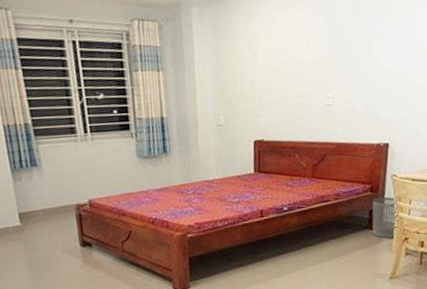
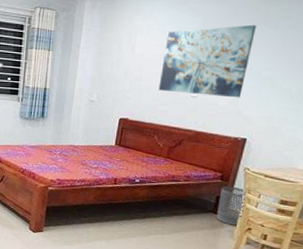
wall art: none [290,18,379,103] -> present [158,24,256,98]

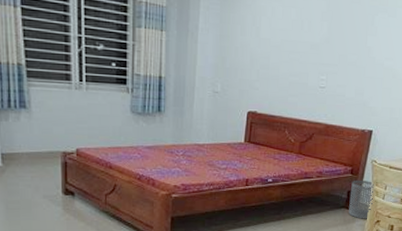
wall art: present [158,24,256,98] -> none [286,12,377,89]

